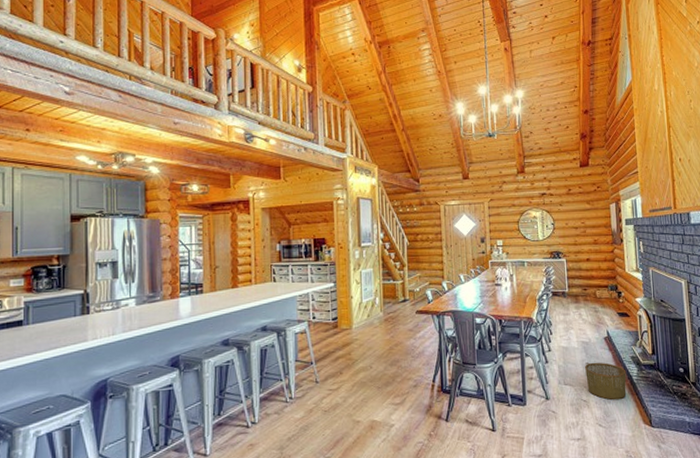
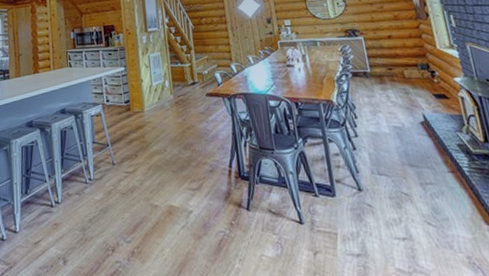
basket: present [584,362,627,400] -> none [400,150,458,195]

